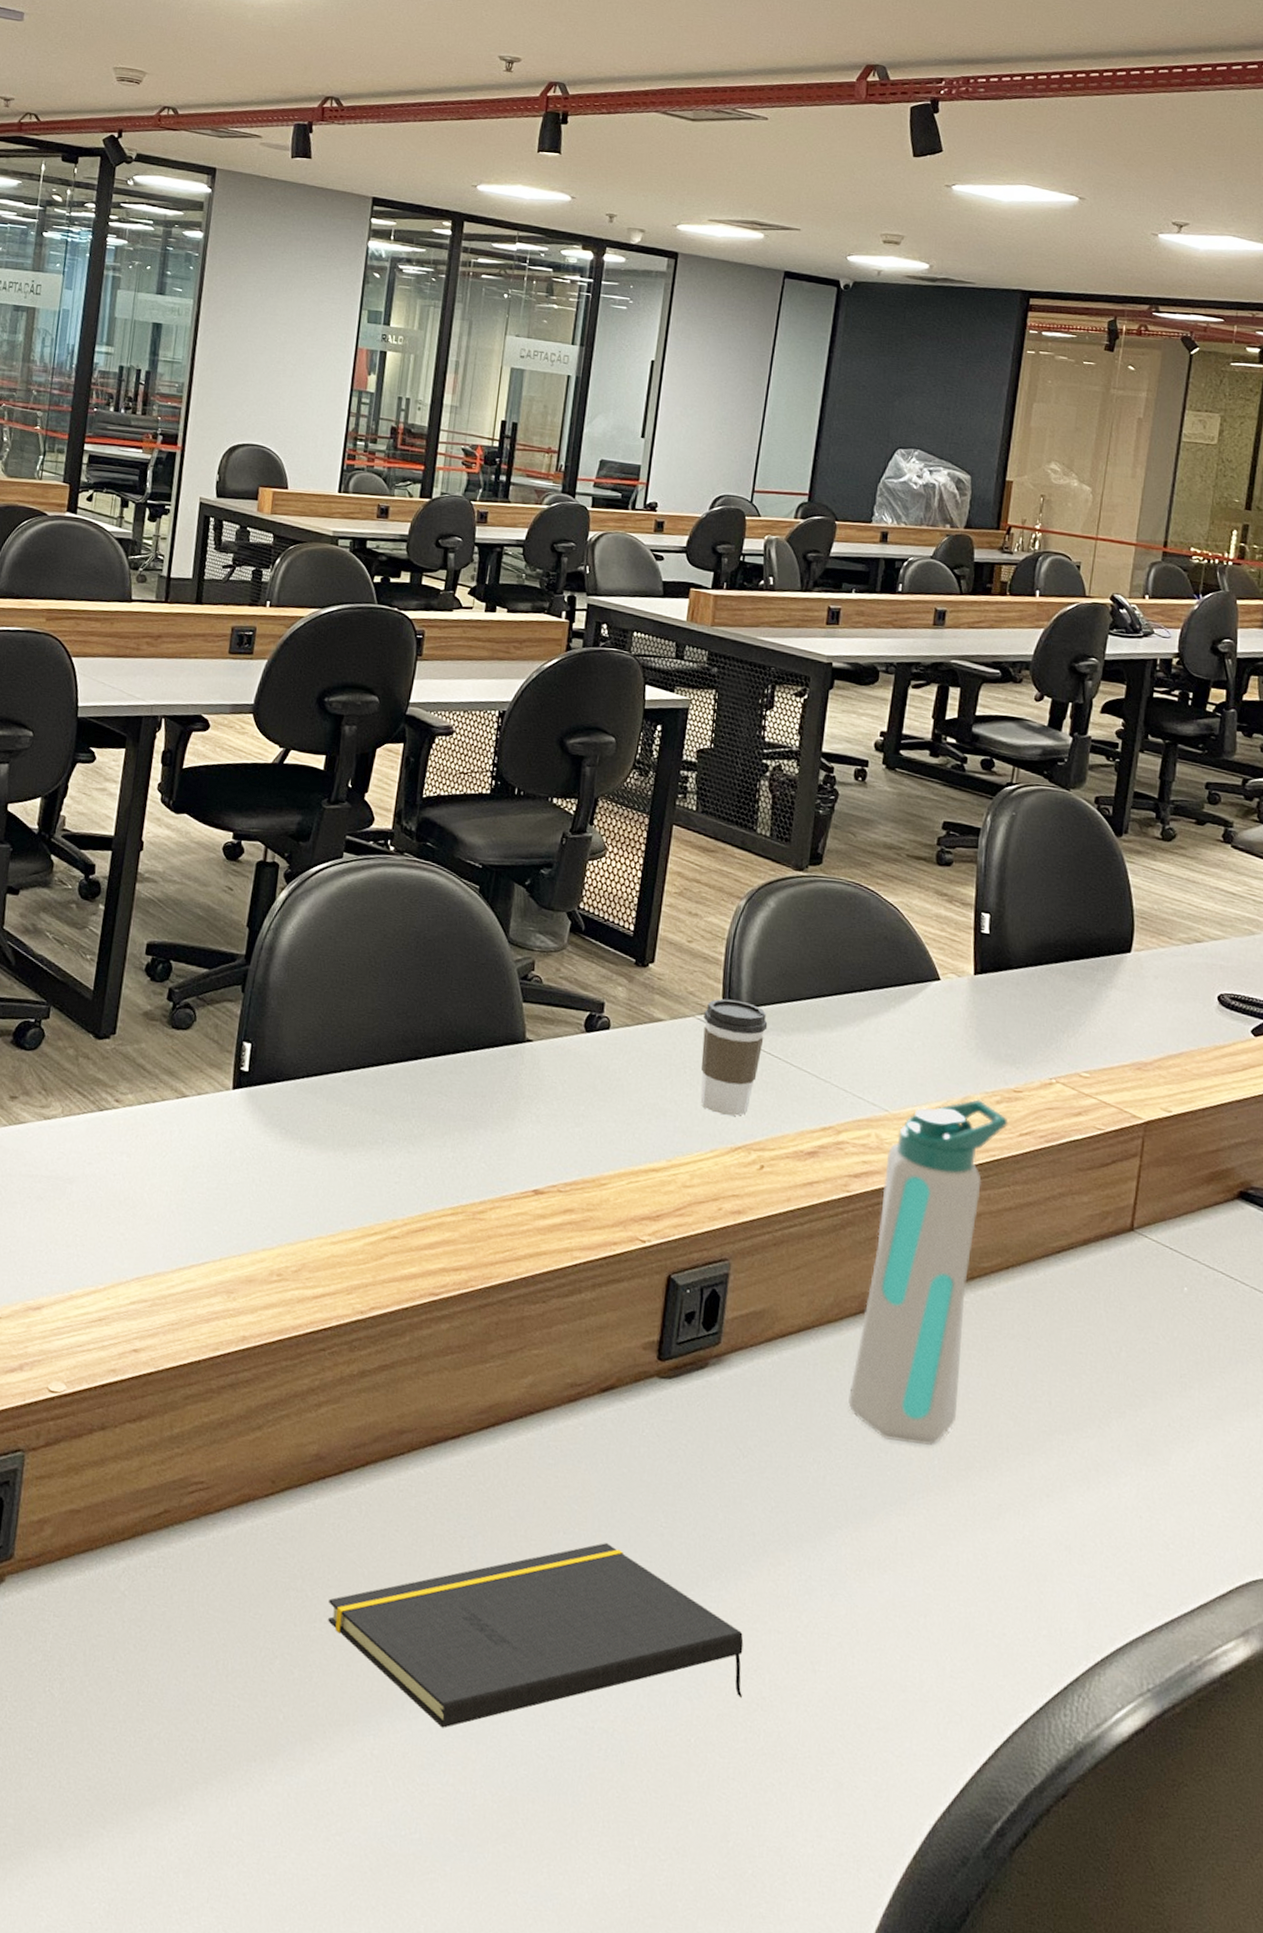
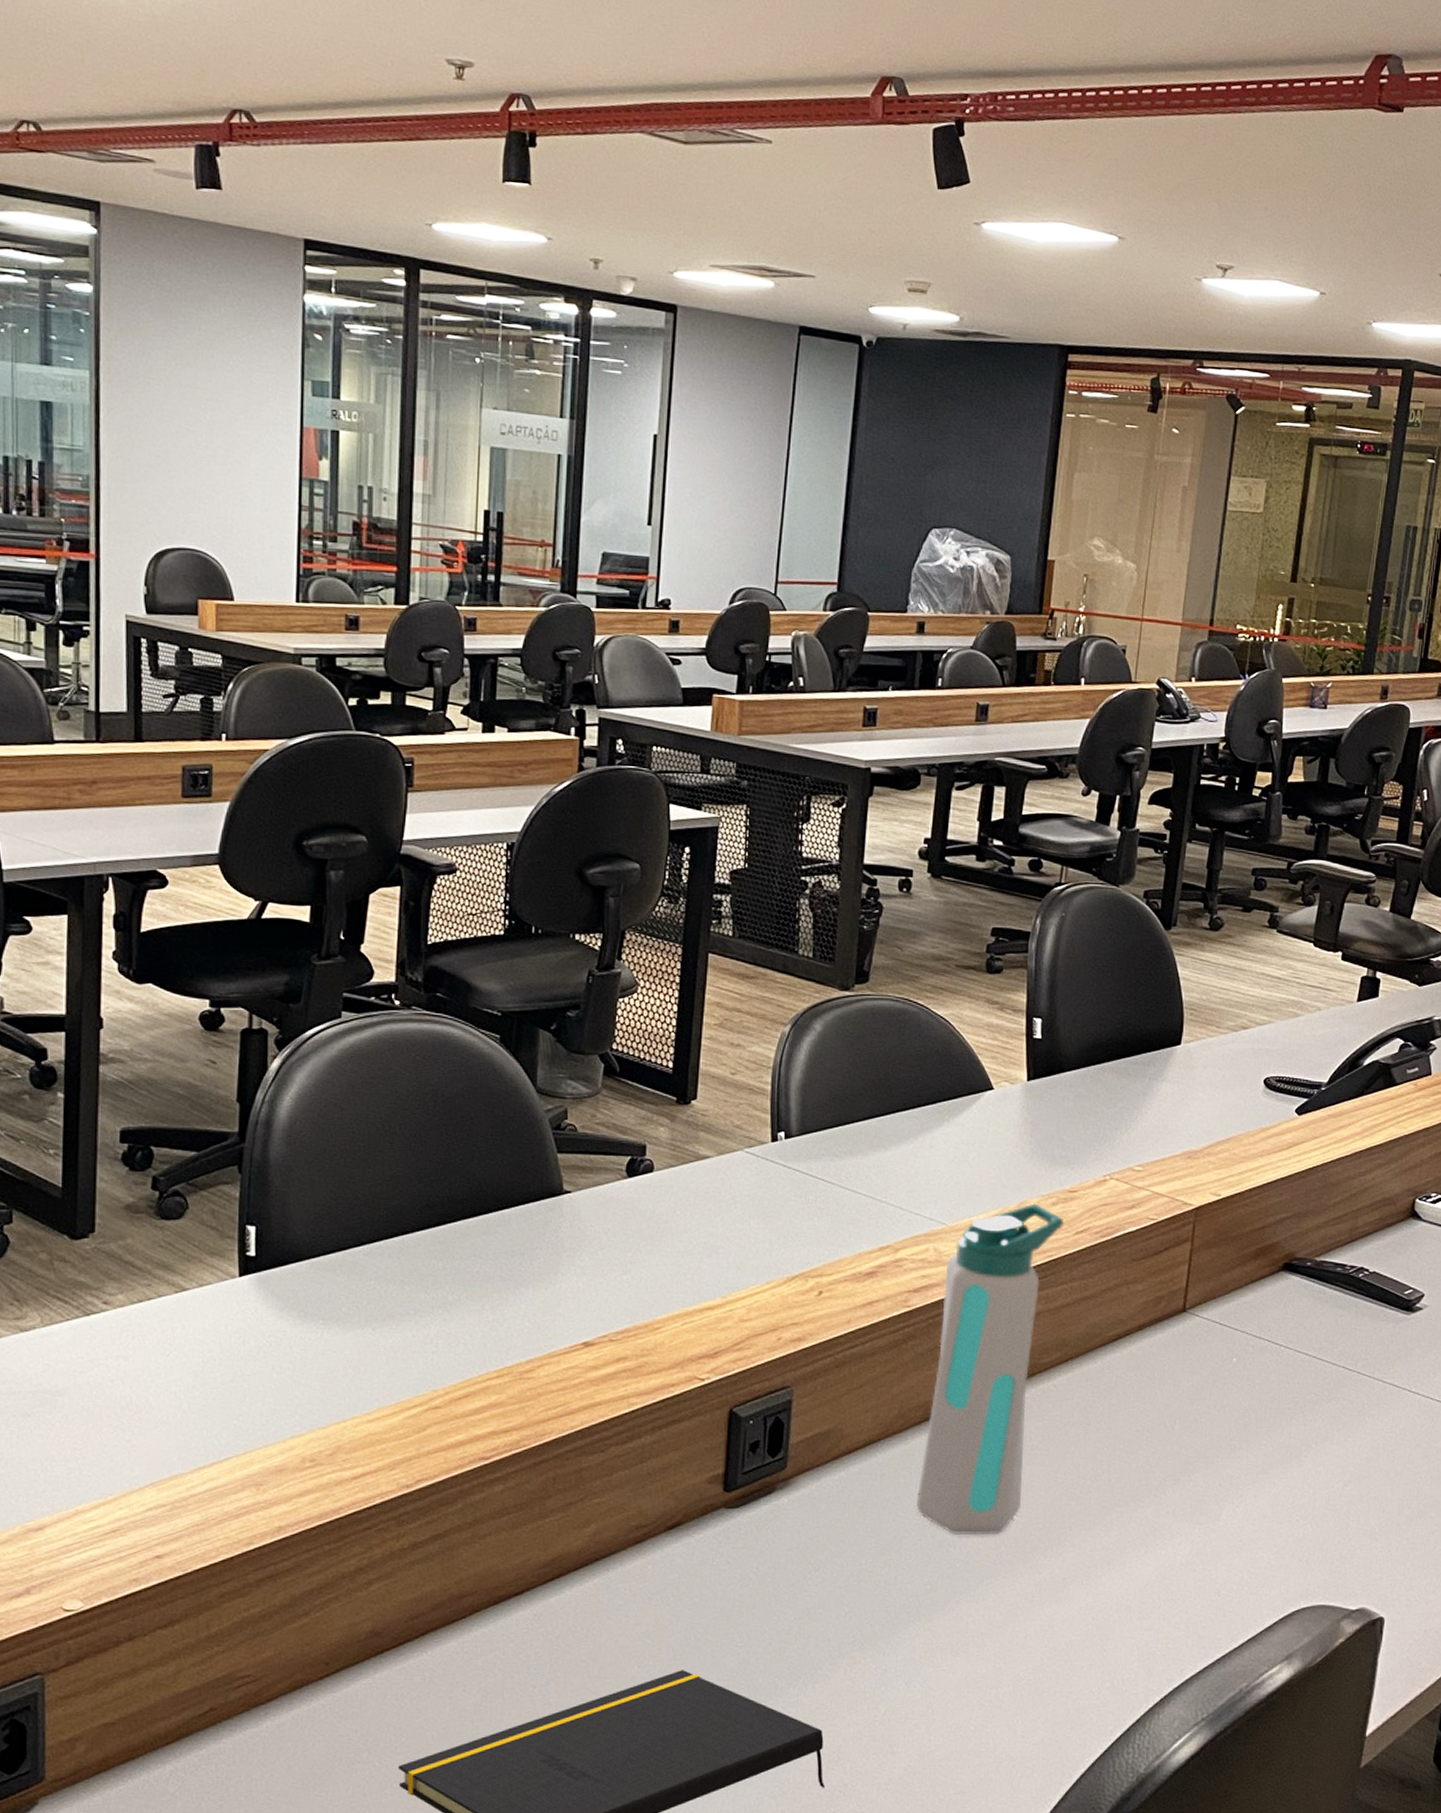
coffee cup: present [700,998,768,1116] -> none [752,1129,820,1245]

